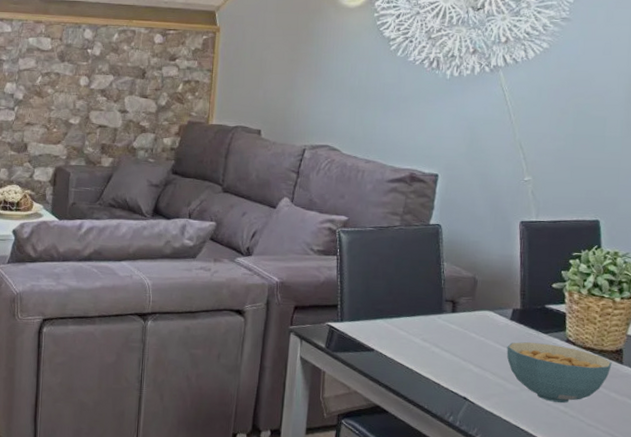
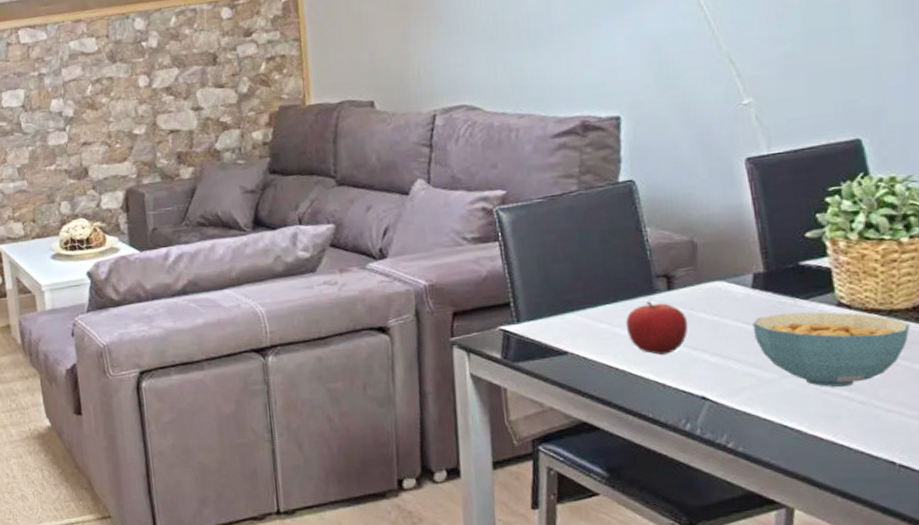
fruit: none [418,318,463,361] -> present [625,300,689,355]

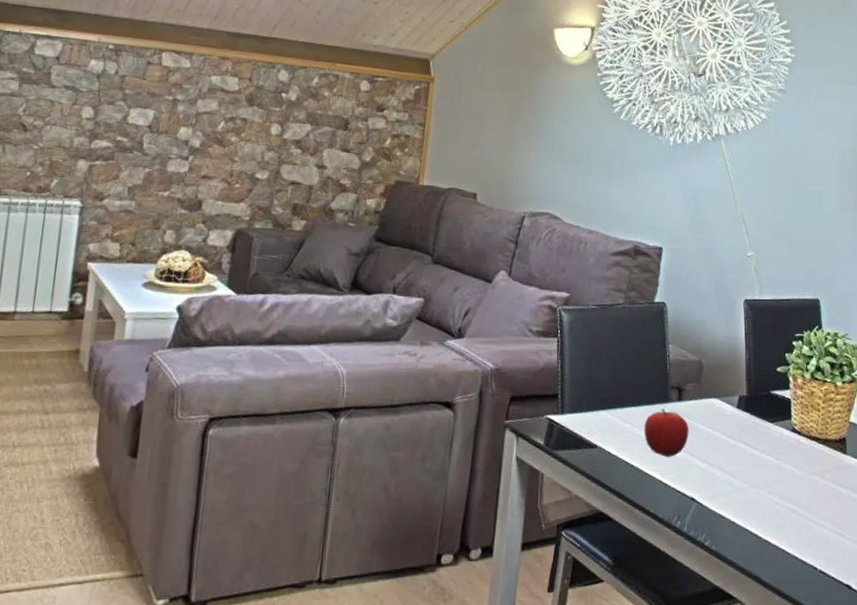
cereal bowl: present [752,311,910,388] -> none [734,432,836,501]

